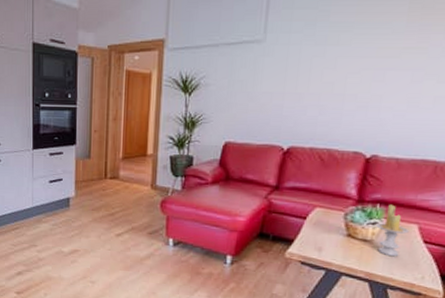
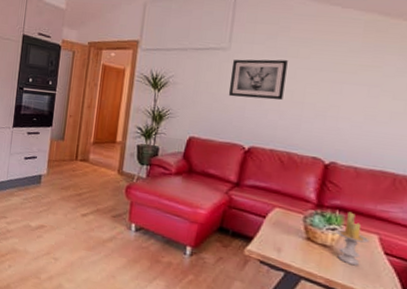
wall art: none [264,49,328,95] -> present [228,59,288,101]

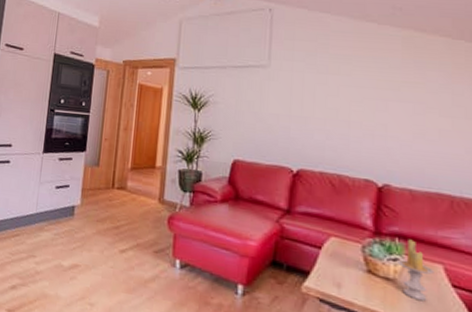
wall art: present [228,59,288,101] -> none [271,76,330,119]

